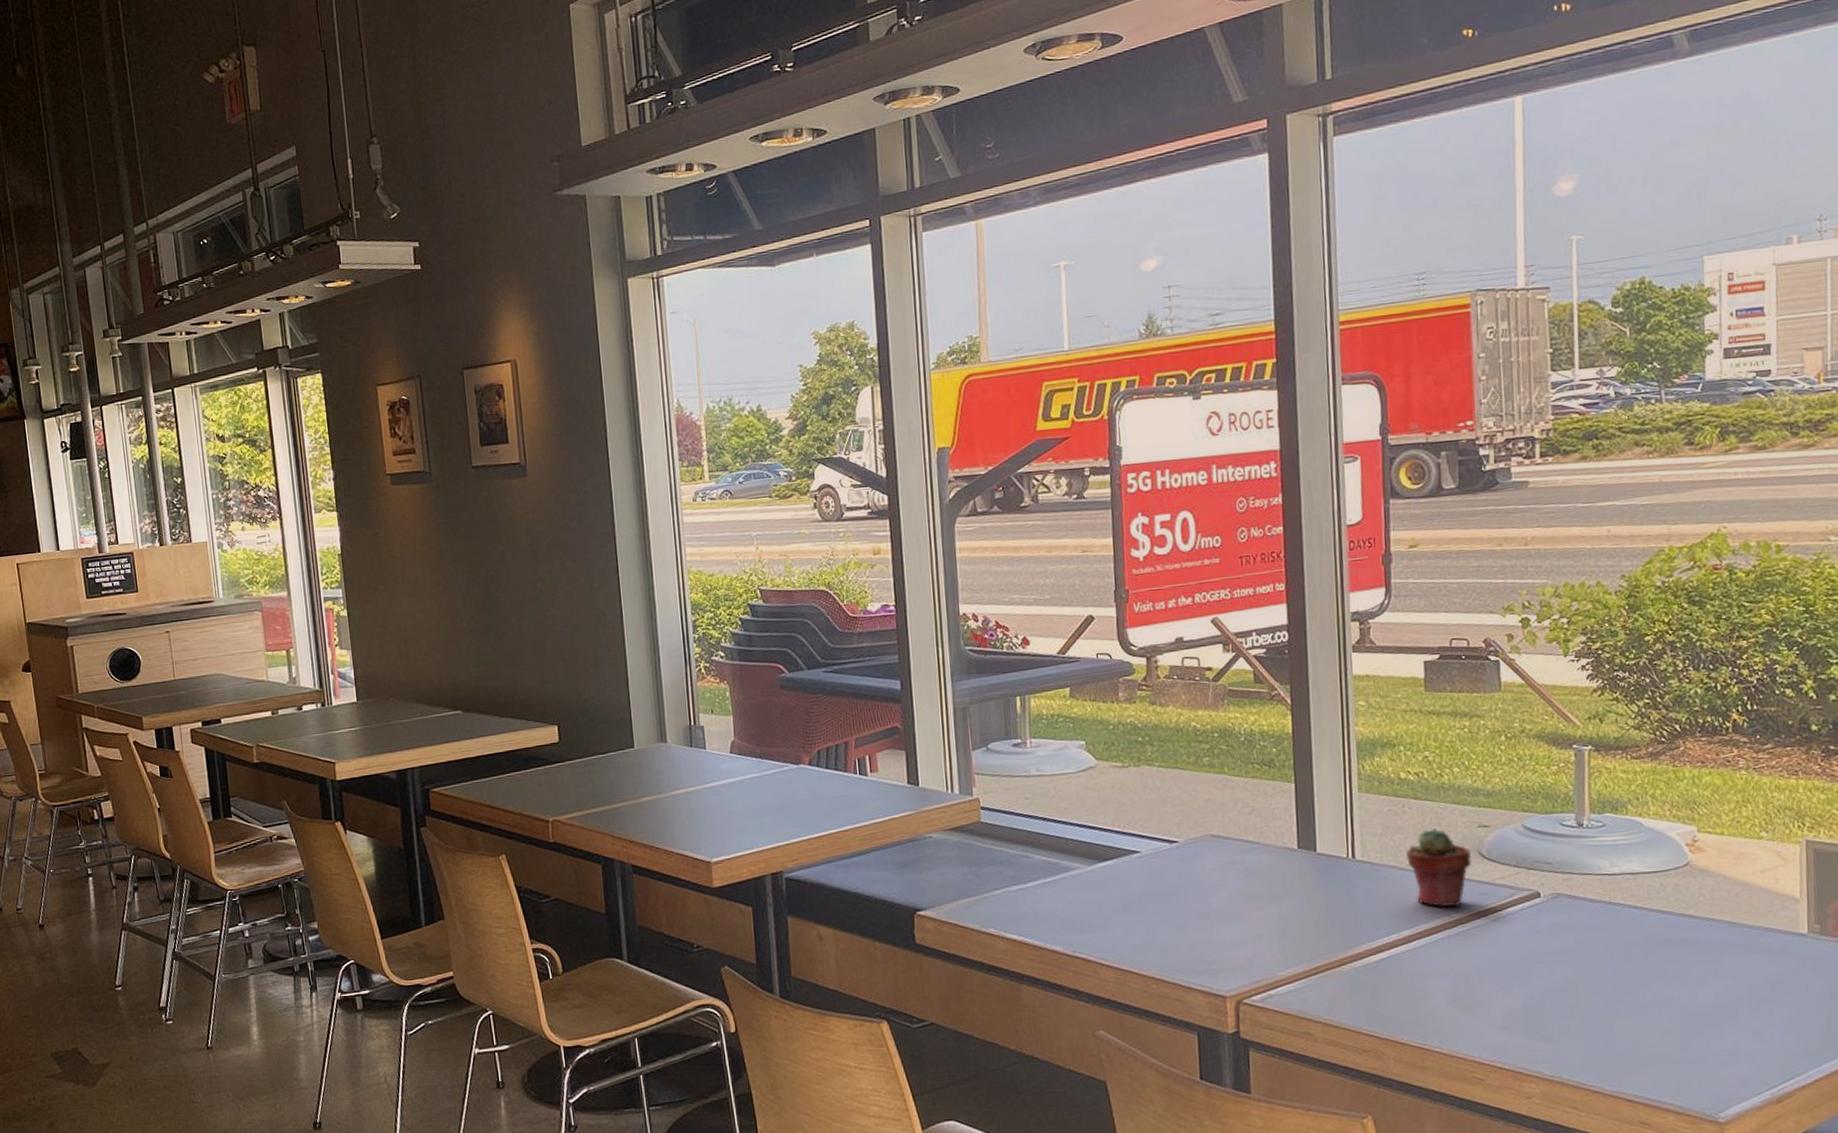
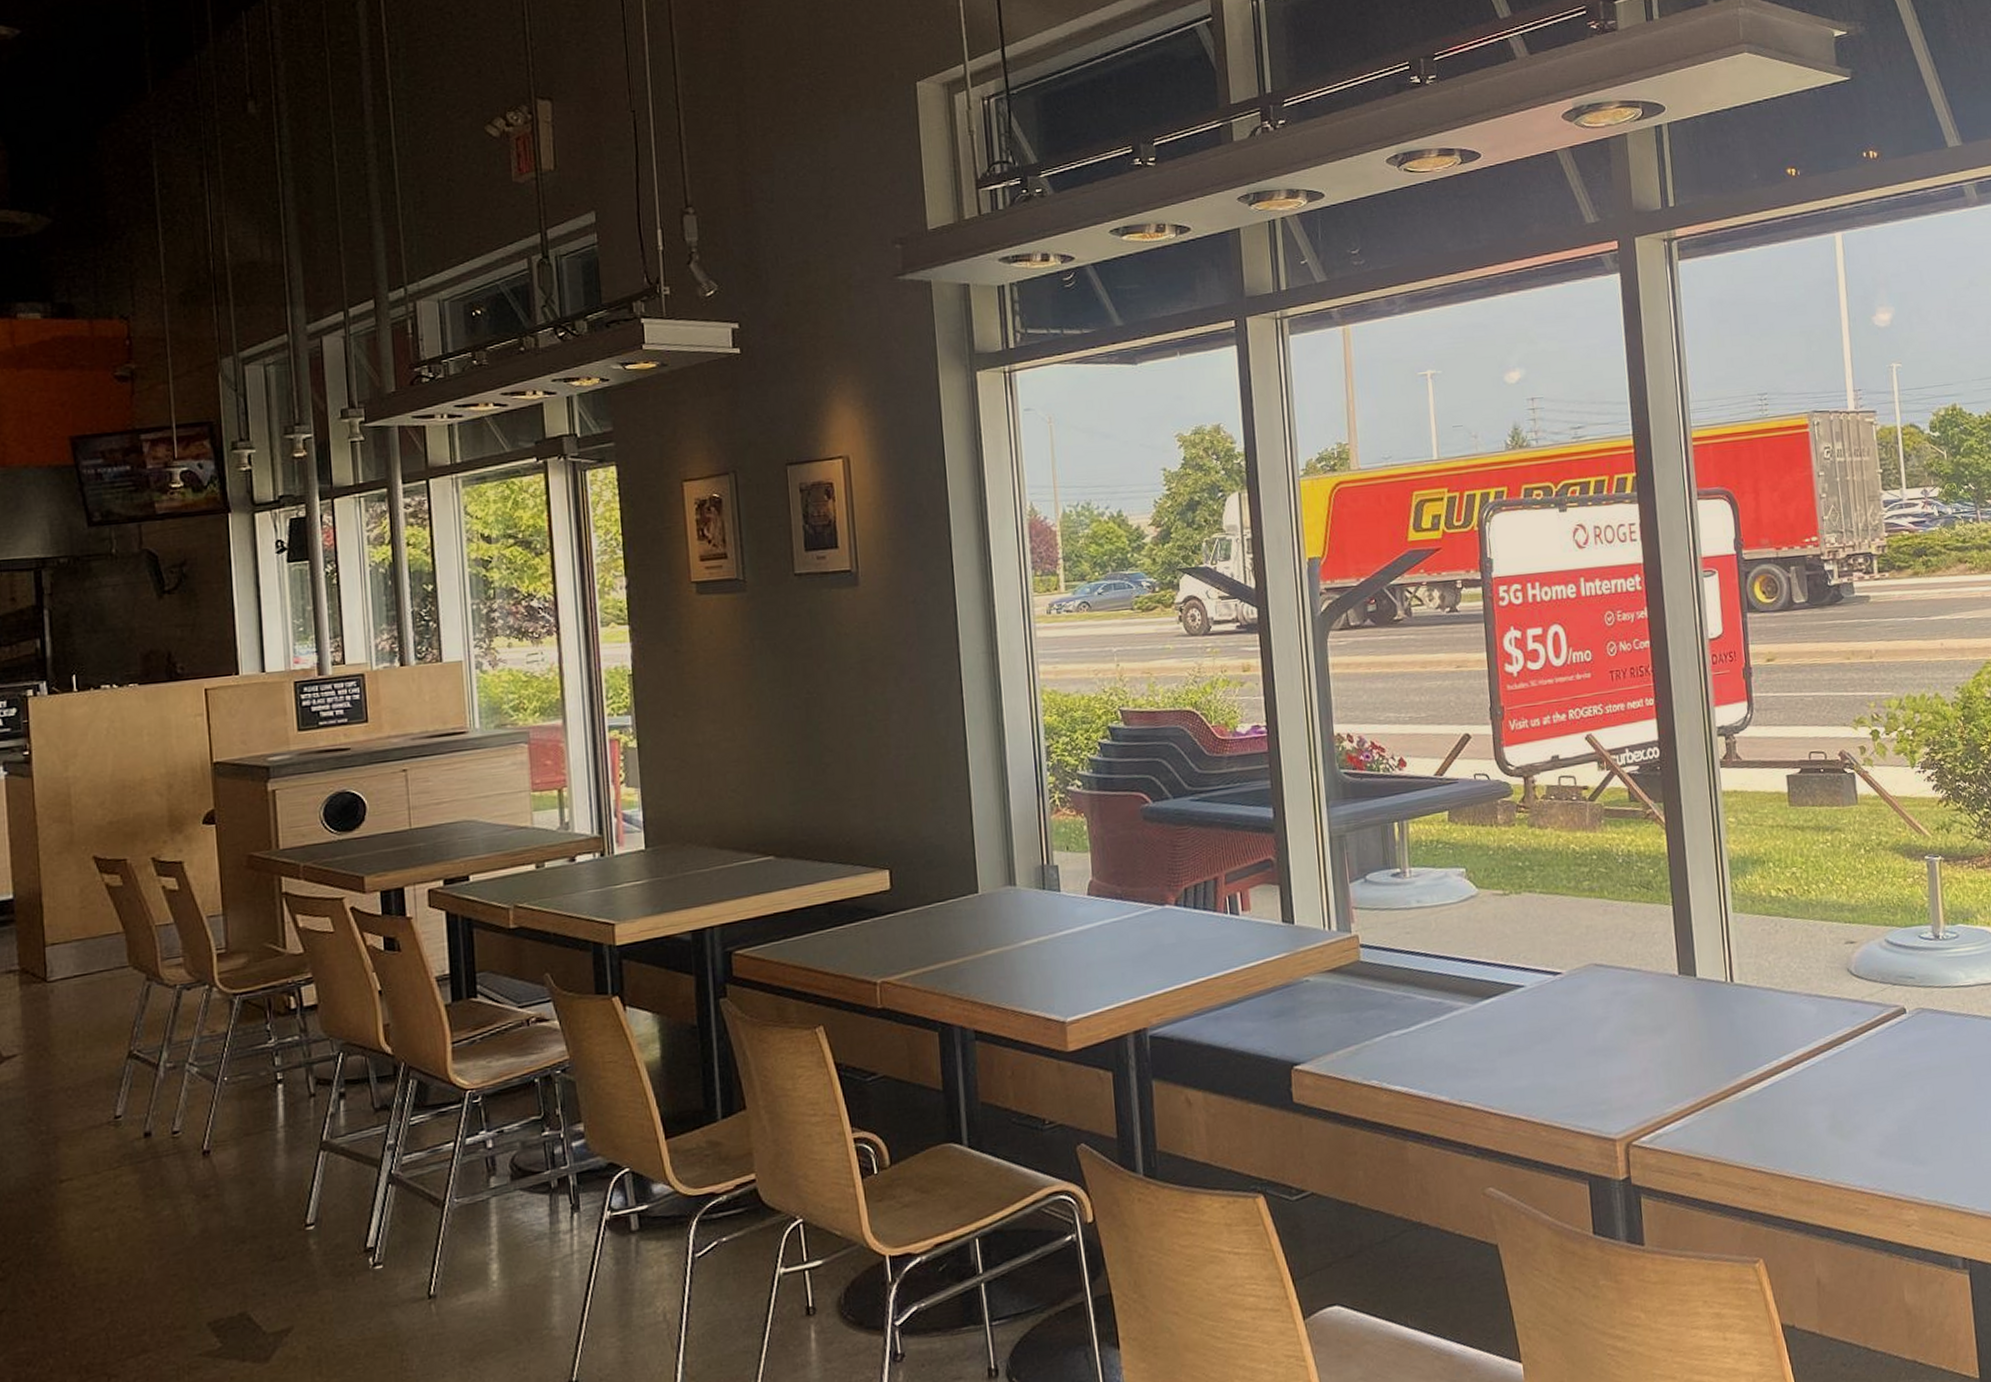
potted succulent: present [1406,828,1472,907] -> none [1781,947,1842,1029]

